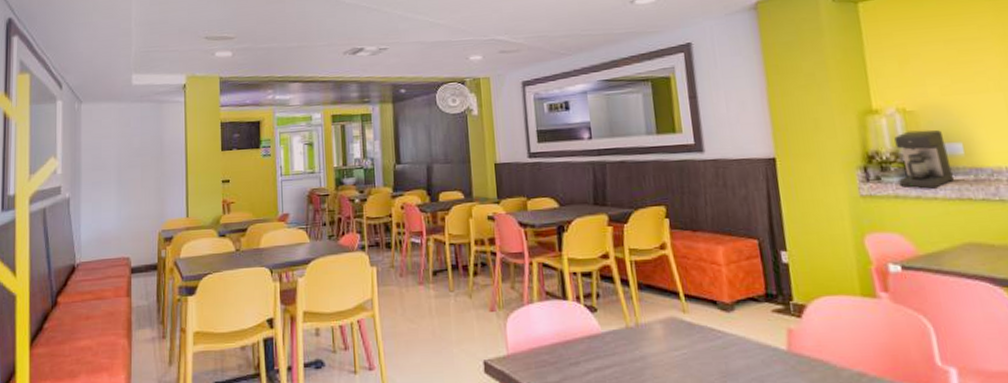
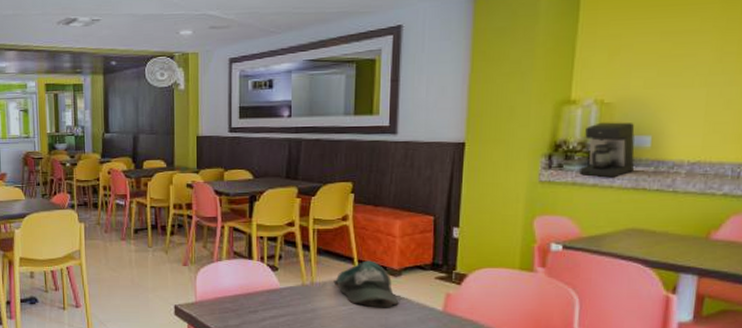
baseball cap: none [660,294,737,351] -> present [333,260,399,308]

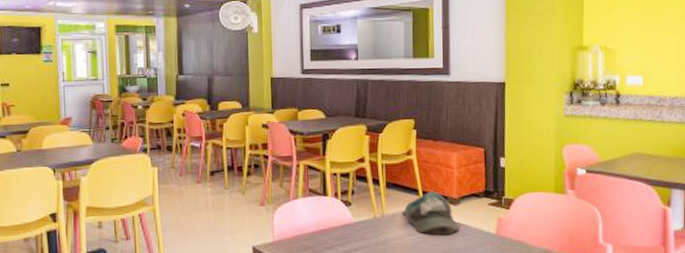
coffee maker: present [579,122,635,178] -> none [594,64,633,111]

